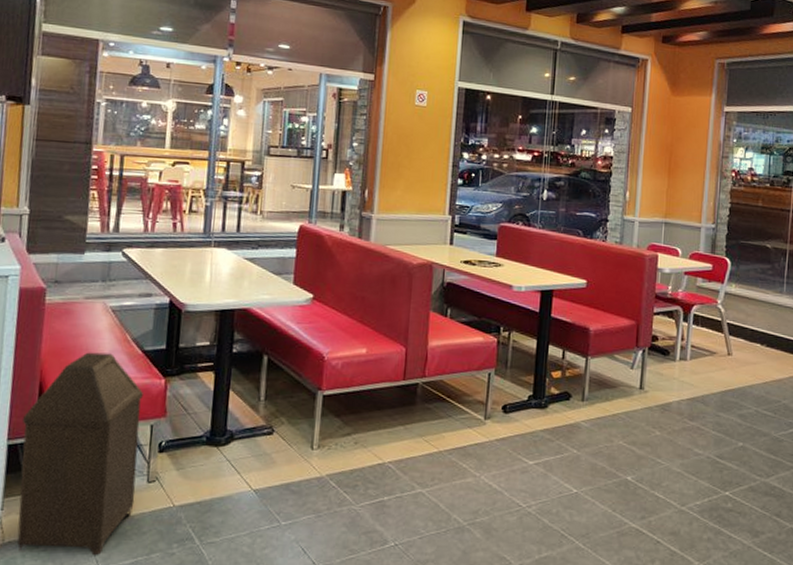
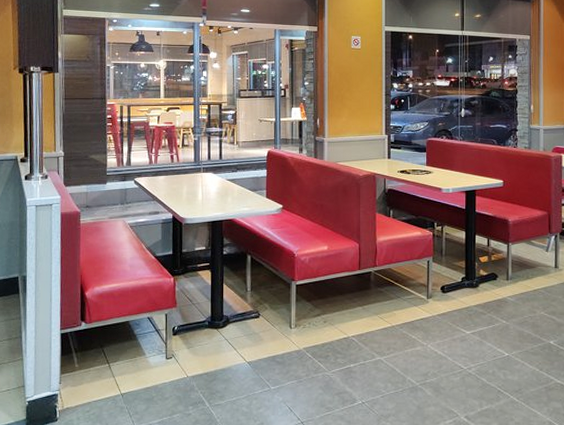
trash can: present [16,352,143,556] -> none [70,259,158,418]

